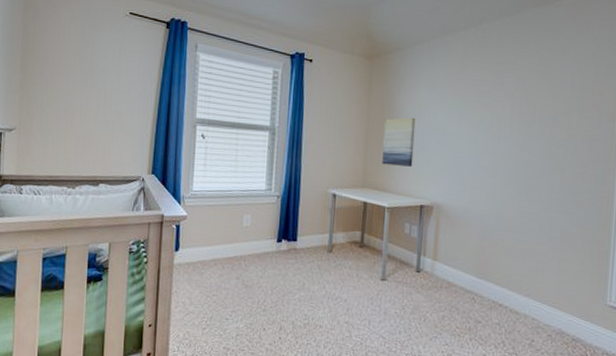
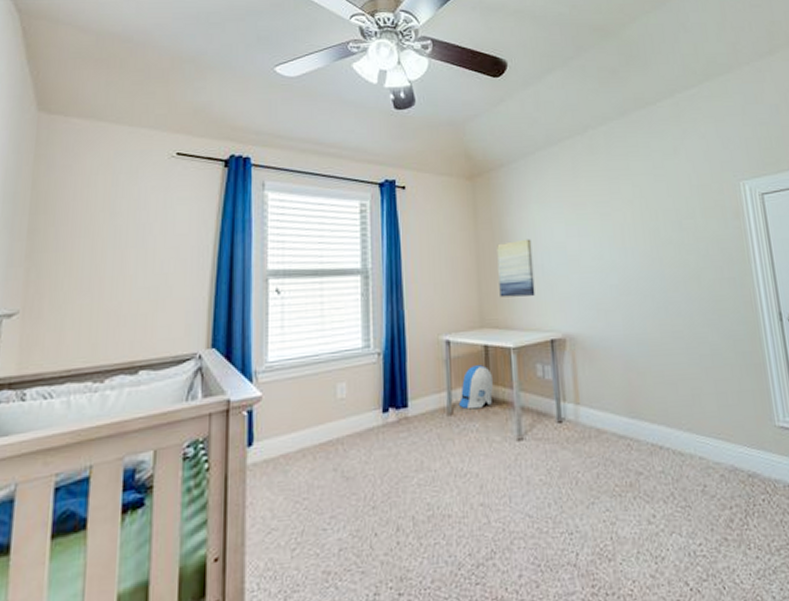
sun visor: none [337,217,367,251] -> present [458,365,493,410]

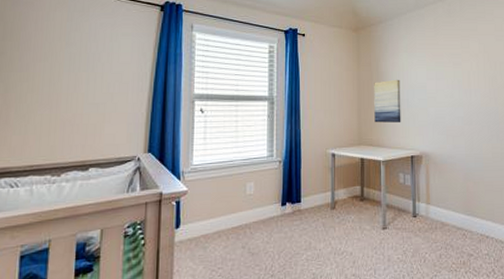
sun visor: present [458,365,493,410] -> none [339,173,366,206]

